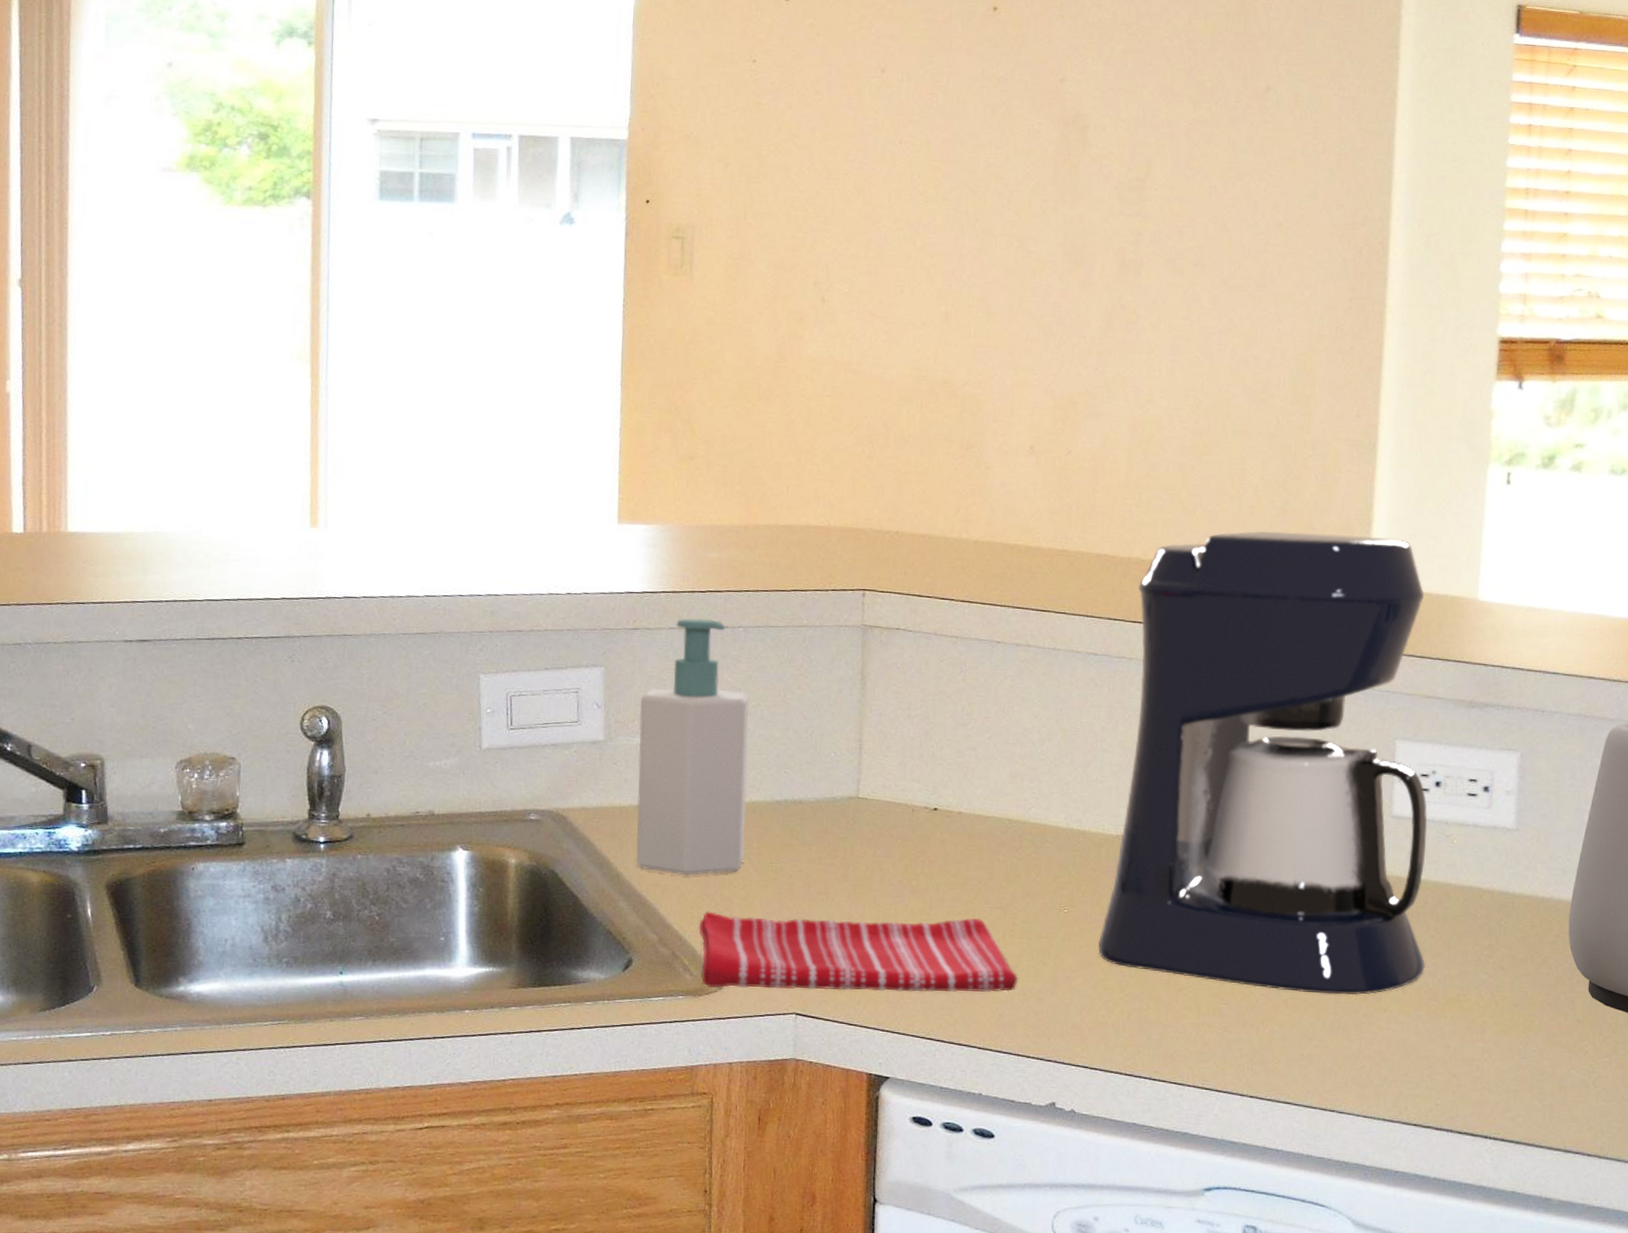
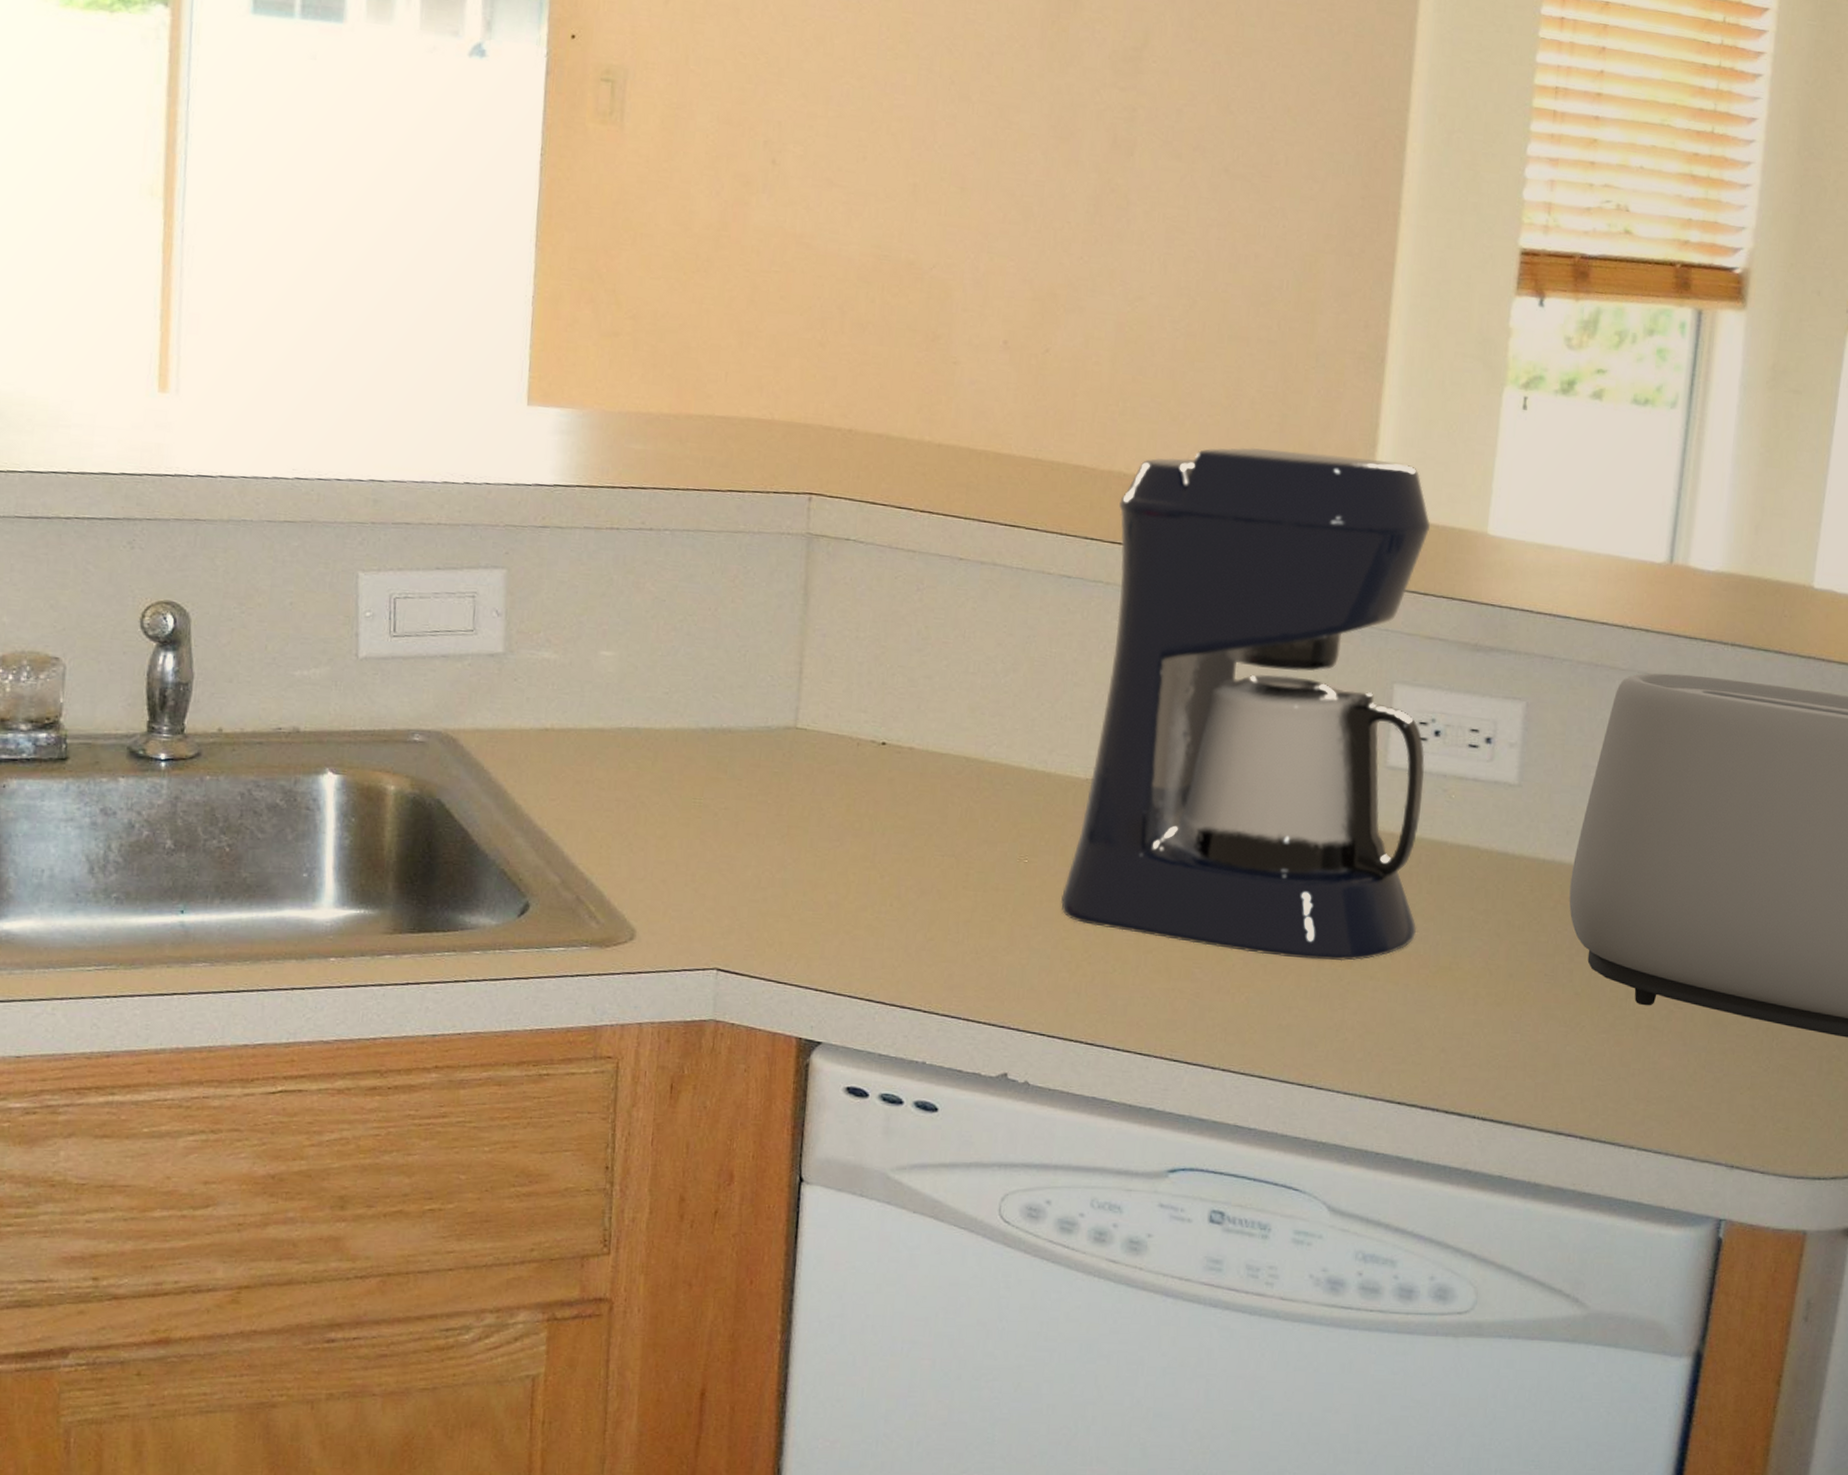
soap bottle: present [636,618,750,875] -> none [537,517,676,810]
dish towel: present [698,911,1018,992] -> none [608,851,970,950]

